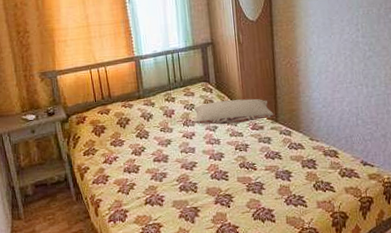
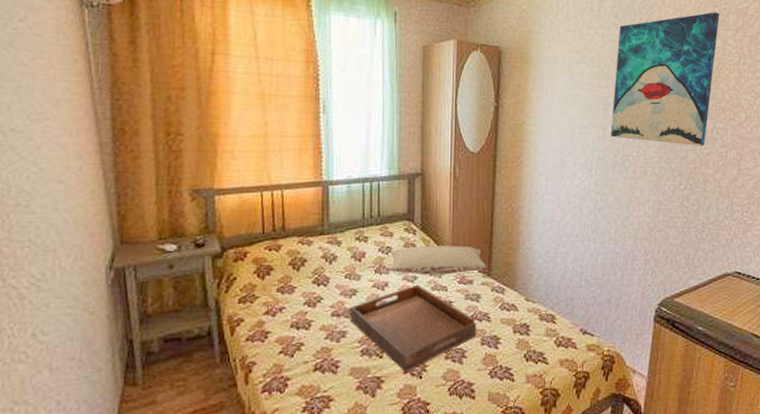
serving tray: none [166,132,272,203] -> present [349,284,477,372]

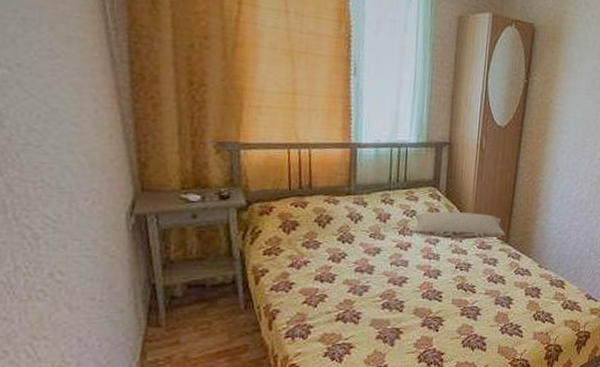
serving tray: present [349,284,477,372] -> none [372,247,493,325]

